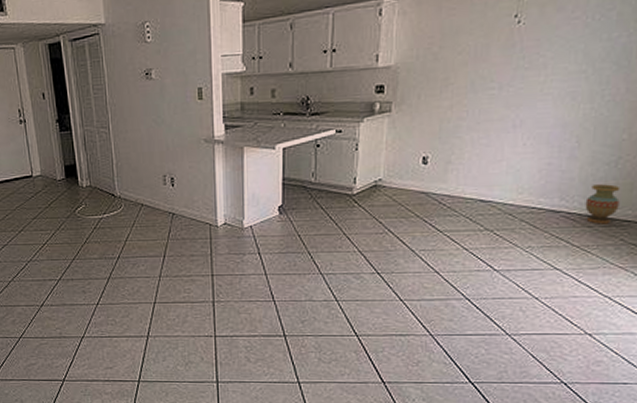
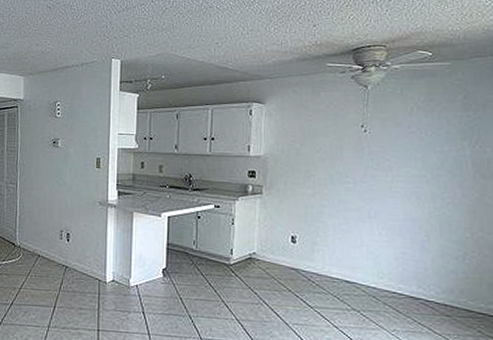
vase: present [585,184,621,224] -> none [440,276,472,315]

